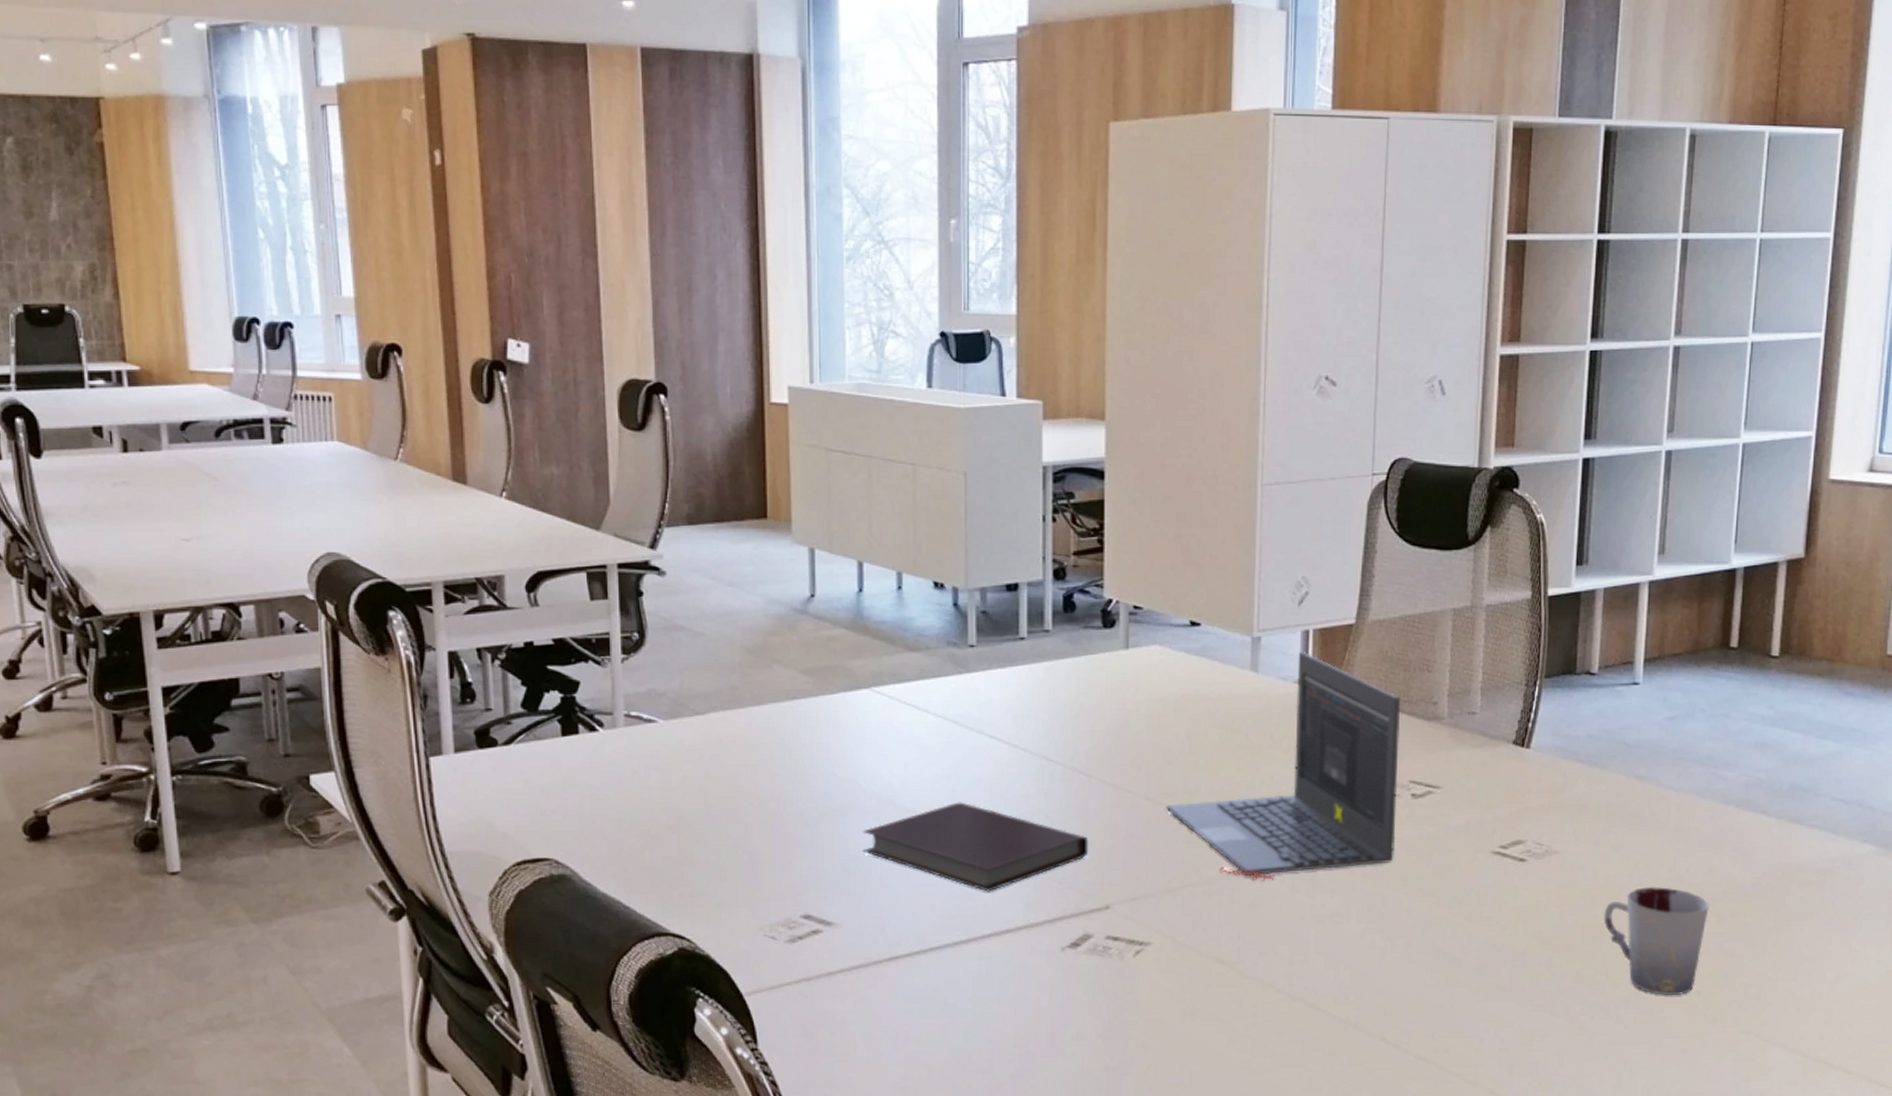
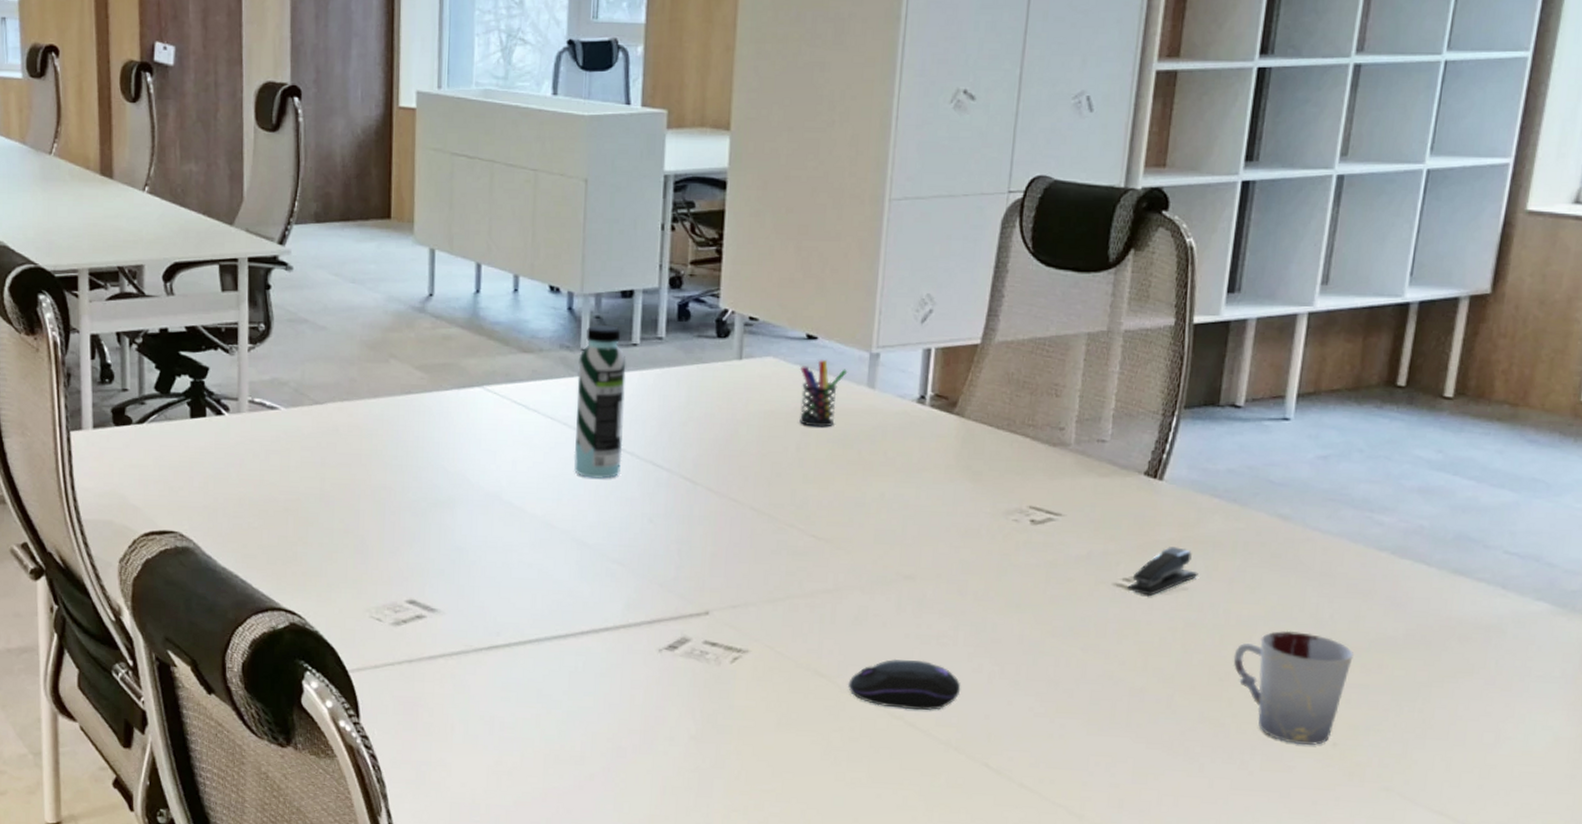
notebook: present [862,802,1089,892] -> none [468,501,691,590]
water bottle: none [966,619,1015,777] -> present [573,324,626,479]
laptop: present [1166,651,1401,882] -> none [772,369,1025,598]
pen holder: none [1185,645,1232,713] -> present [799,359,848,427]
computer mouse: none [1248,940,1356,991] -> present [847,658,961,711]
stapler: none [1504,812,1567,861] -> present [1127,547,1198,596]

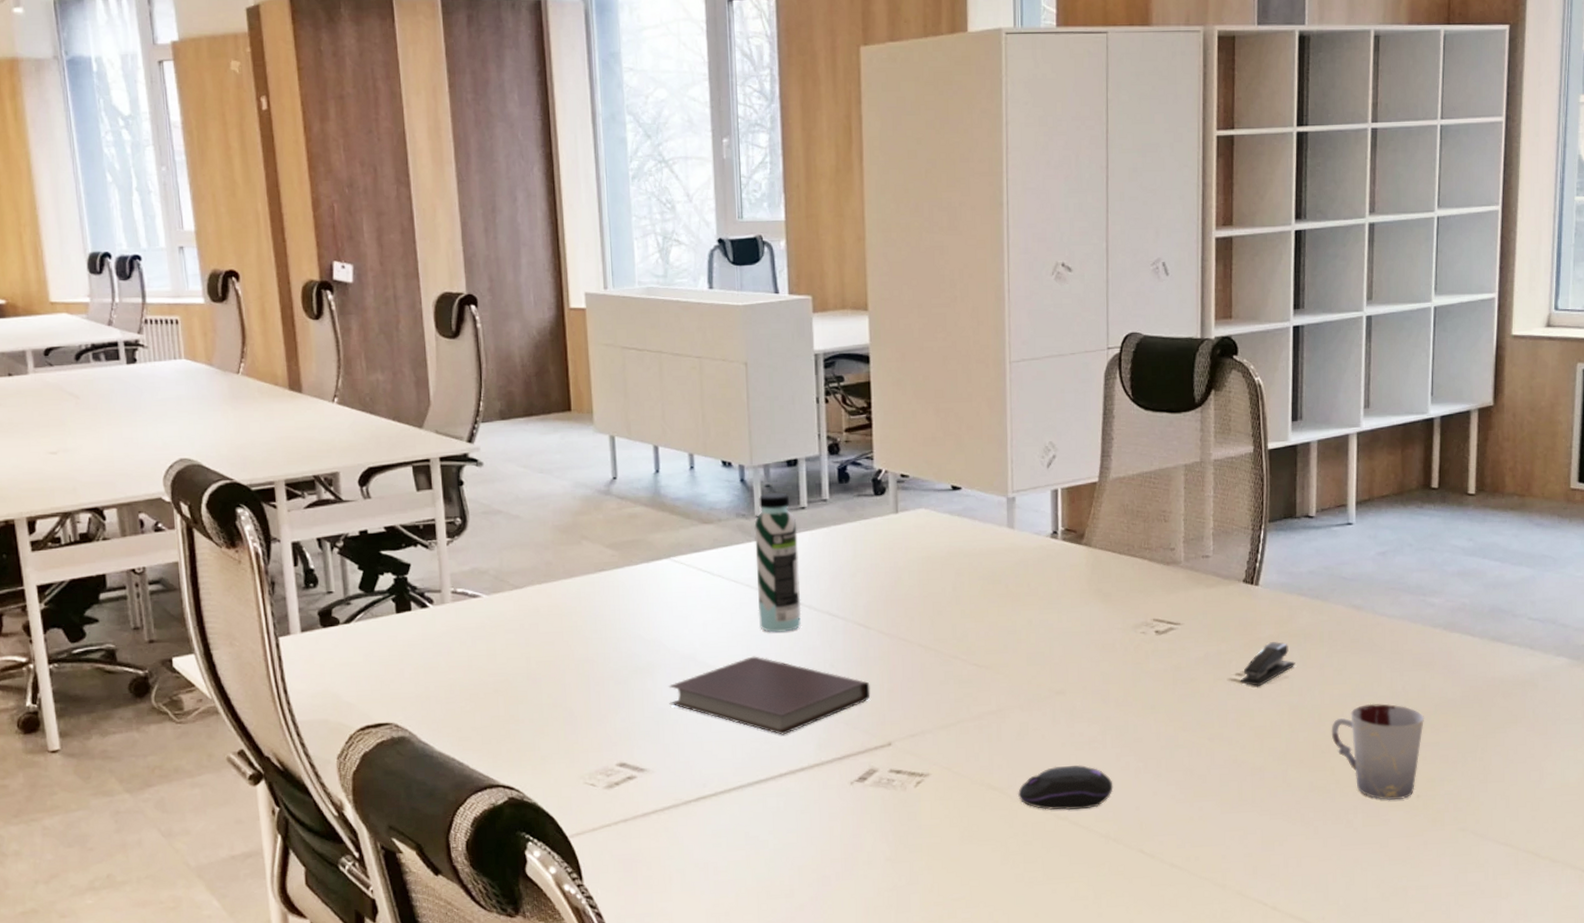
notebook: none [468,501,691,590] -> present [668,656,871,735]
pen holder: present [799,359,848,427] -> none [948,506,990,567]

